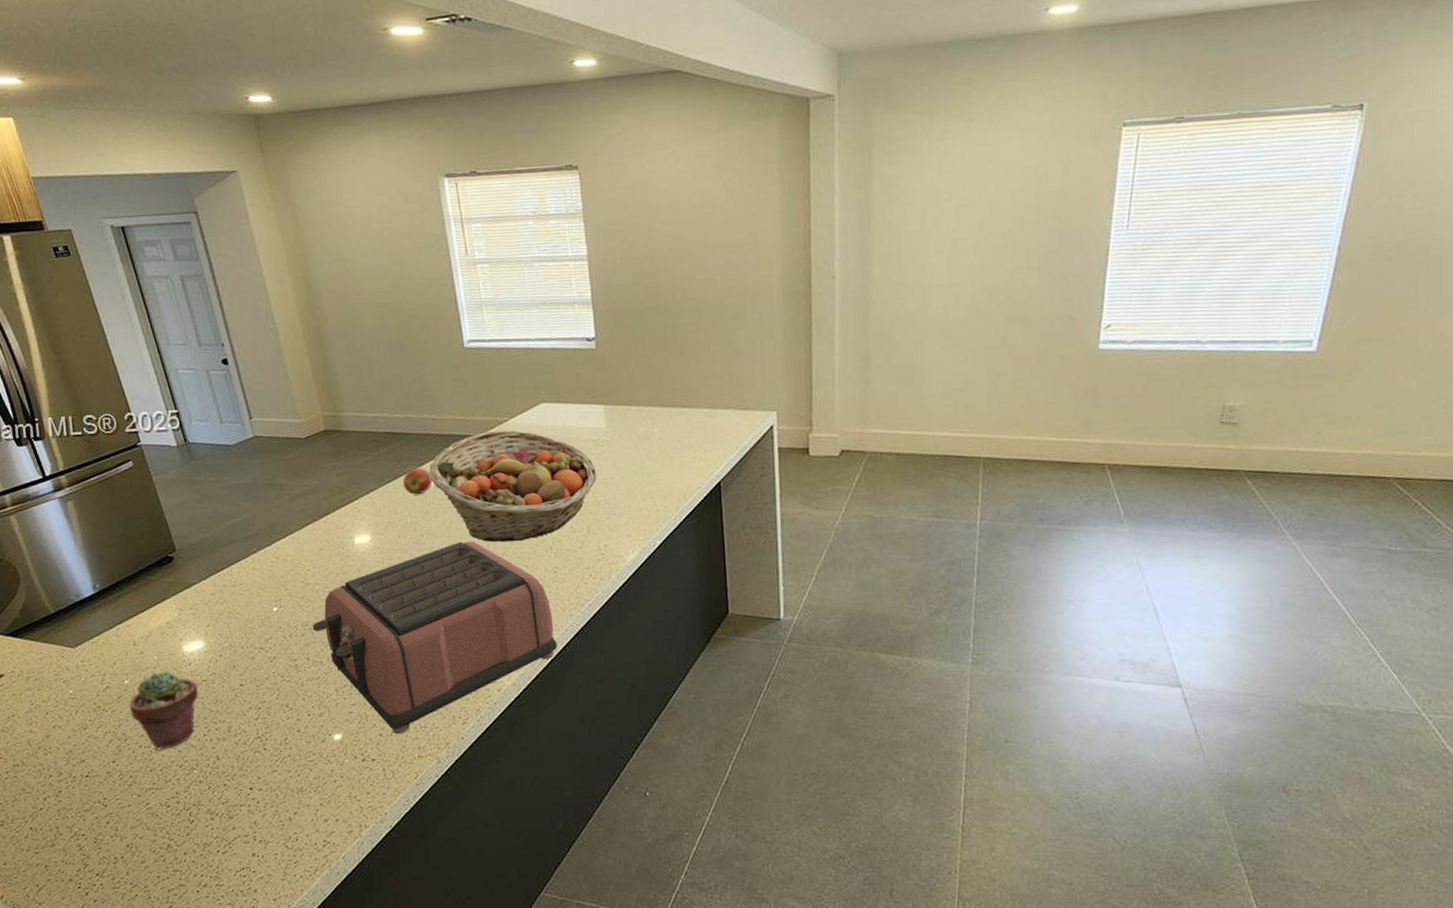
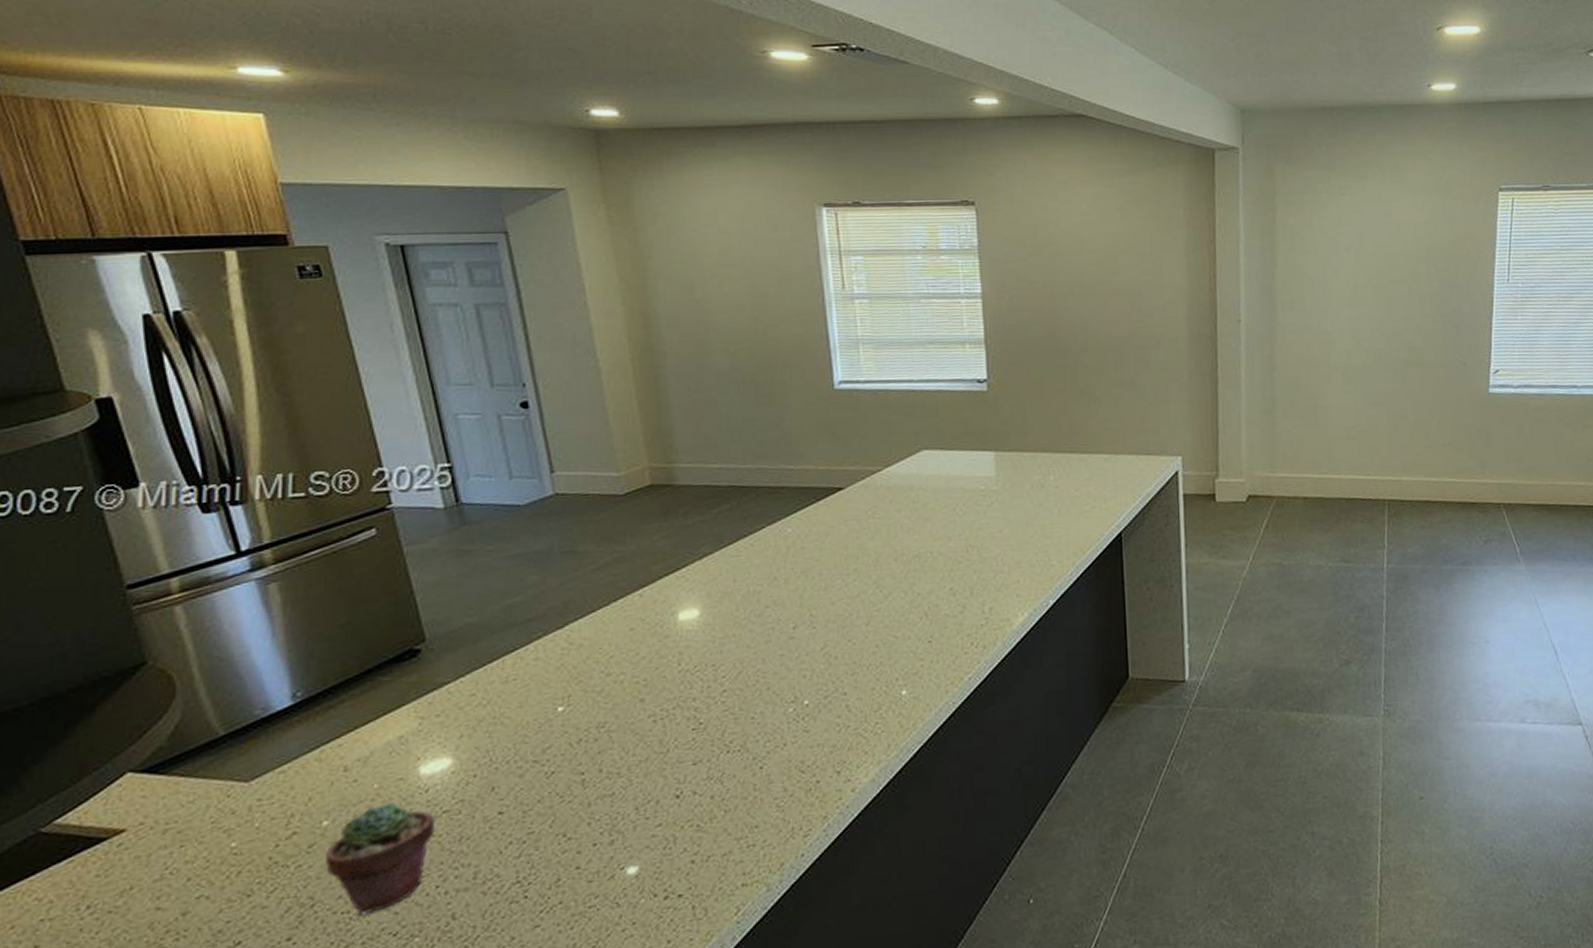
toaster: present [312,541,558,735] -> none [610,610,929,859]
apple: present [402,468,432,495] -> none [746,526,785,559]
fruit basket: present [429,430,597,543] -> none [781,481,984,611]

